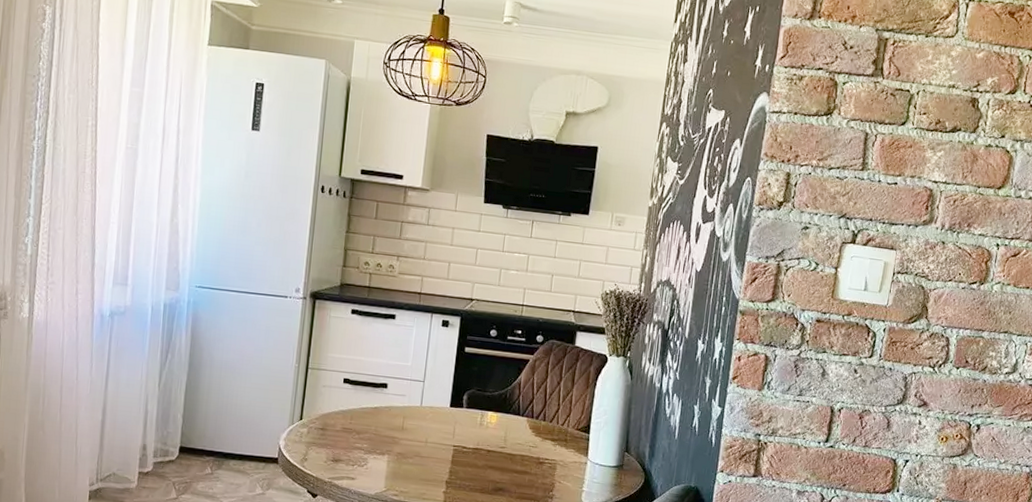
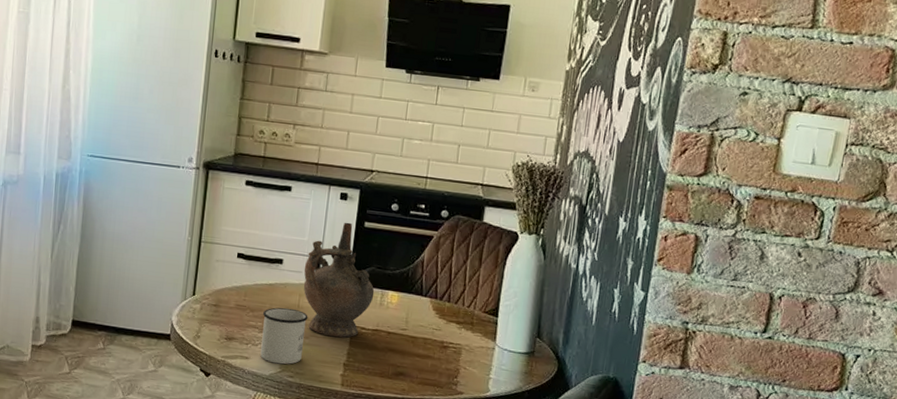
mug: none [366,429,412,484] -> present [260,307,308,365]
ceremonial vessel: none [407,347,475,457] -> present [303,222,375,338]

